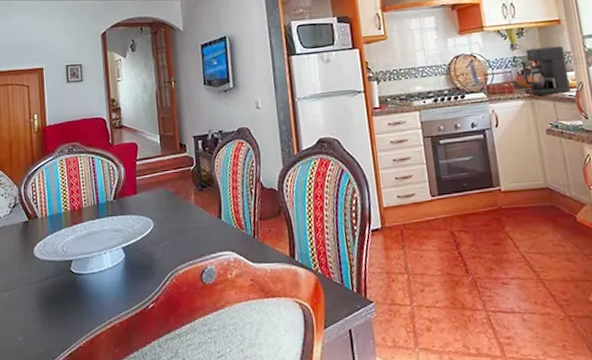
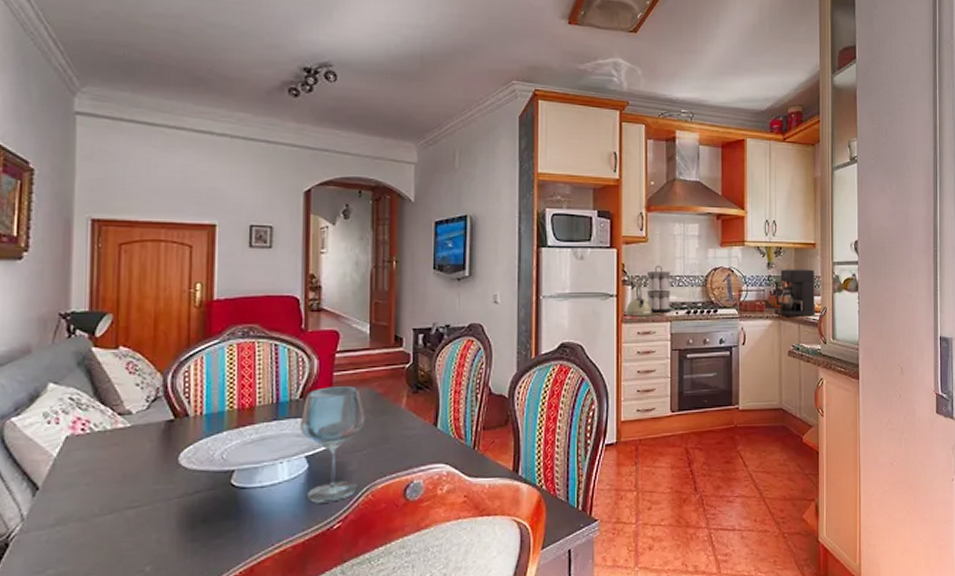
wine glass: none [115,187,164,287] -> present [299,386,365,503]
kettle: none [373,78,401,110] -> present [624,284,653,317]
spice rack: none [390,59,419,105] -> present [647,265,671,314]

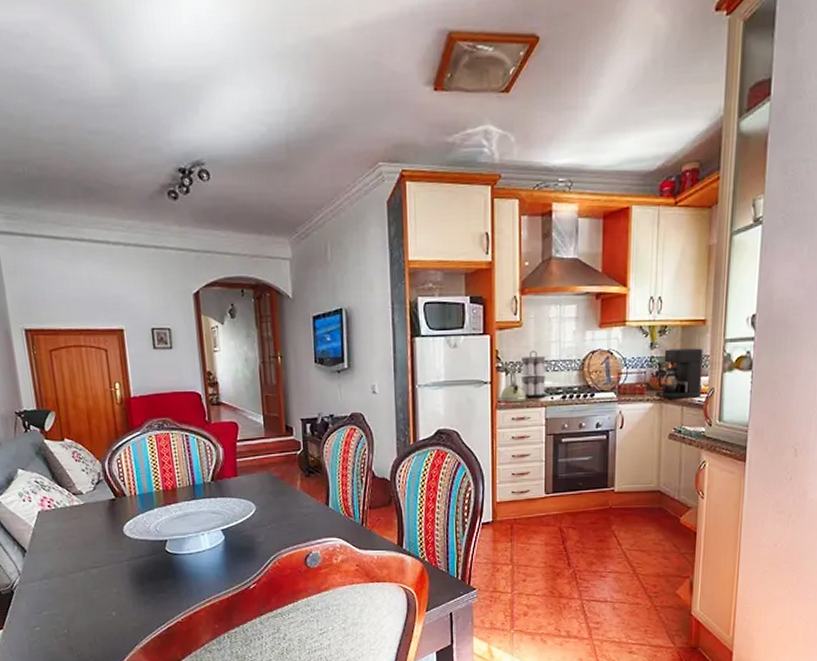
wine glass: present [299,386,365,503] -> none [213,471,267,568]

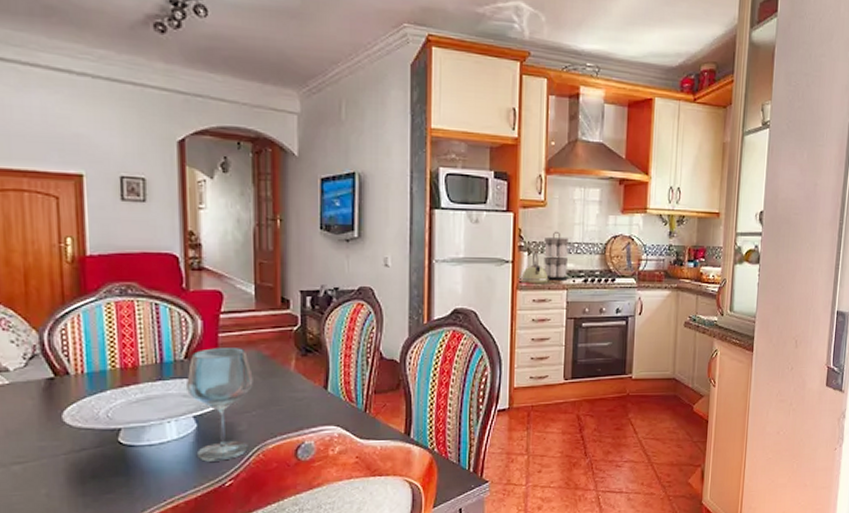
wine glass: none [213,471,267,568] -> present [185,348,253,462]
coffee maker: present [656,348,703,400] -> none [673,239,717,289]

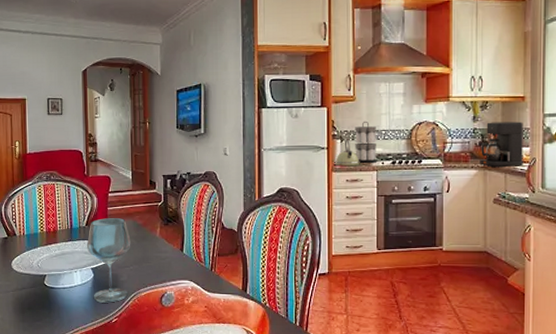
coffee maker: none [673,239,717,289] -> present [480,121,523,168]

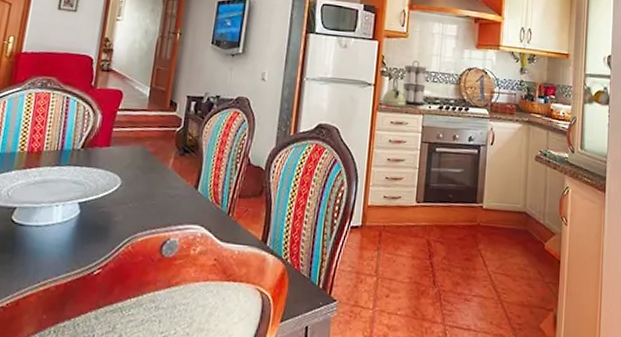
wine glass: present [86,218,131,303] -> none [74,140,136,249]
coffee maker: present [480,121,523,168] -> none [524,76,567,125]

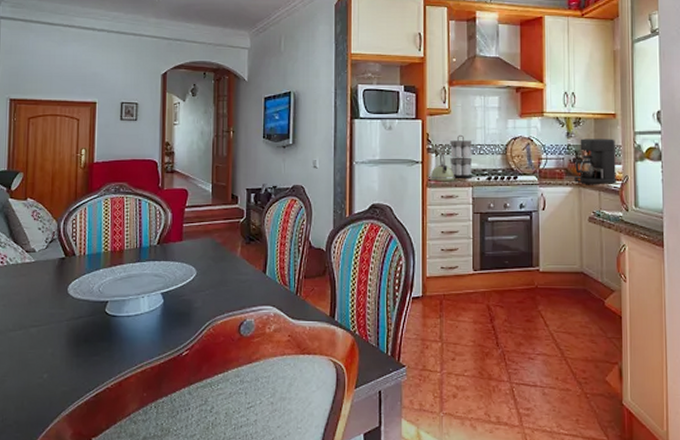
coffee maker: none [524,76,567,125] -> present [574,139,616,185]

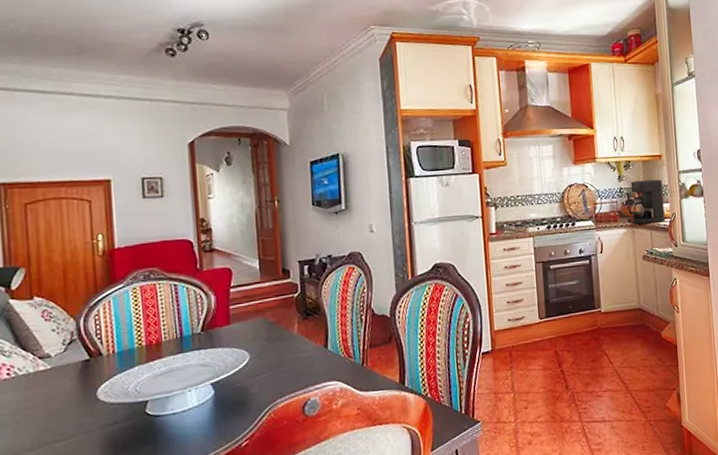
kettle: present [429,152,455,182] -> none [490,204,516,236]
spice rack: present [450,134,473,180] -> none [508,186,533,231]

